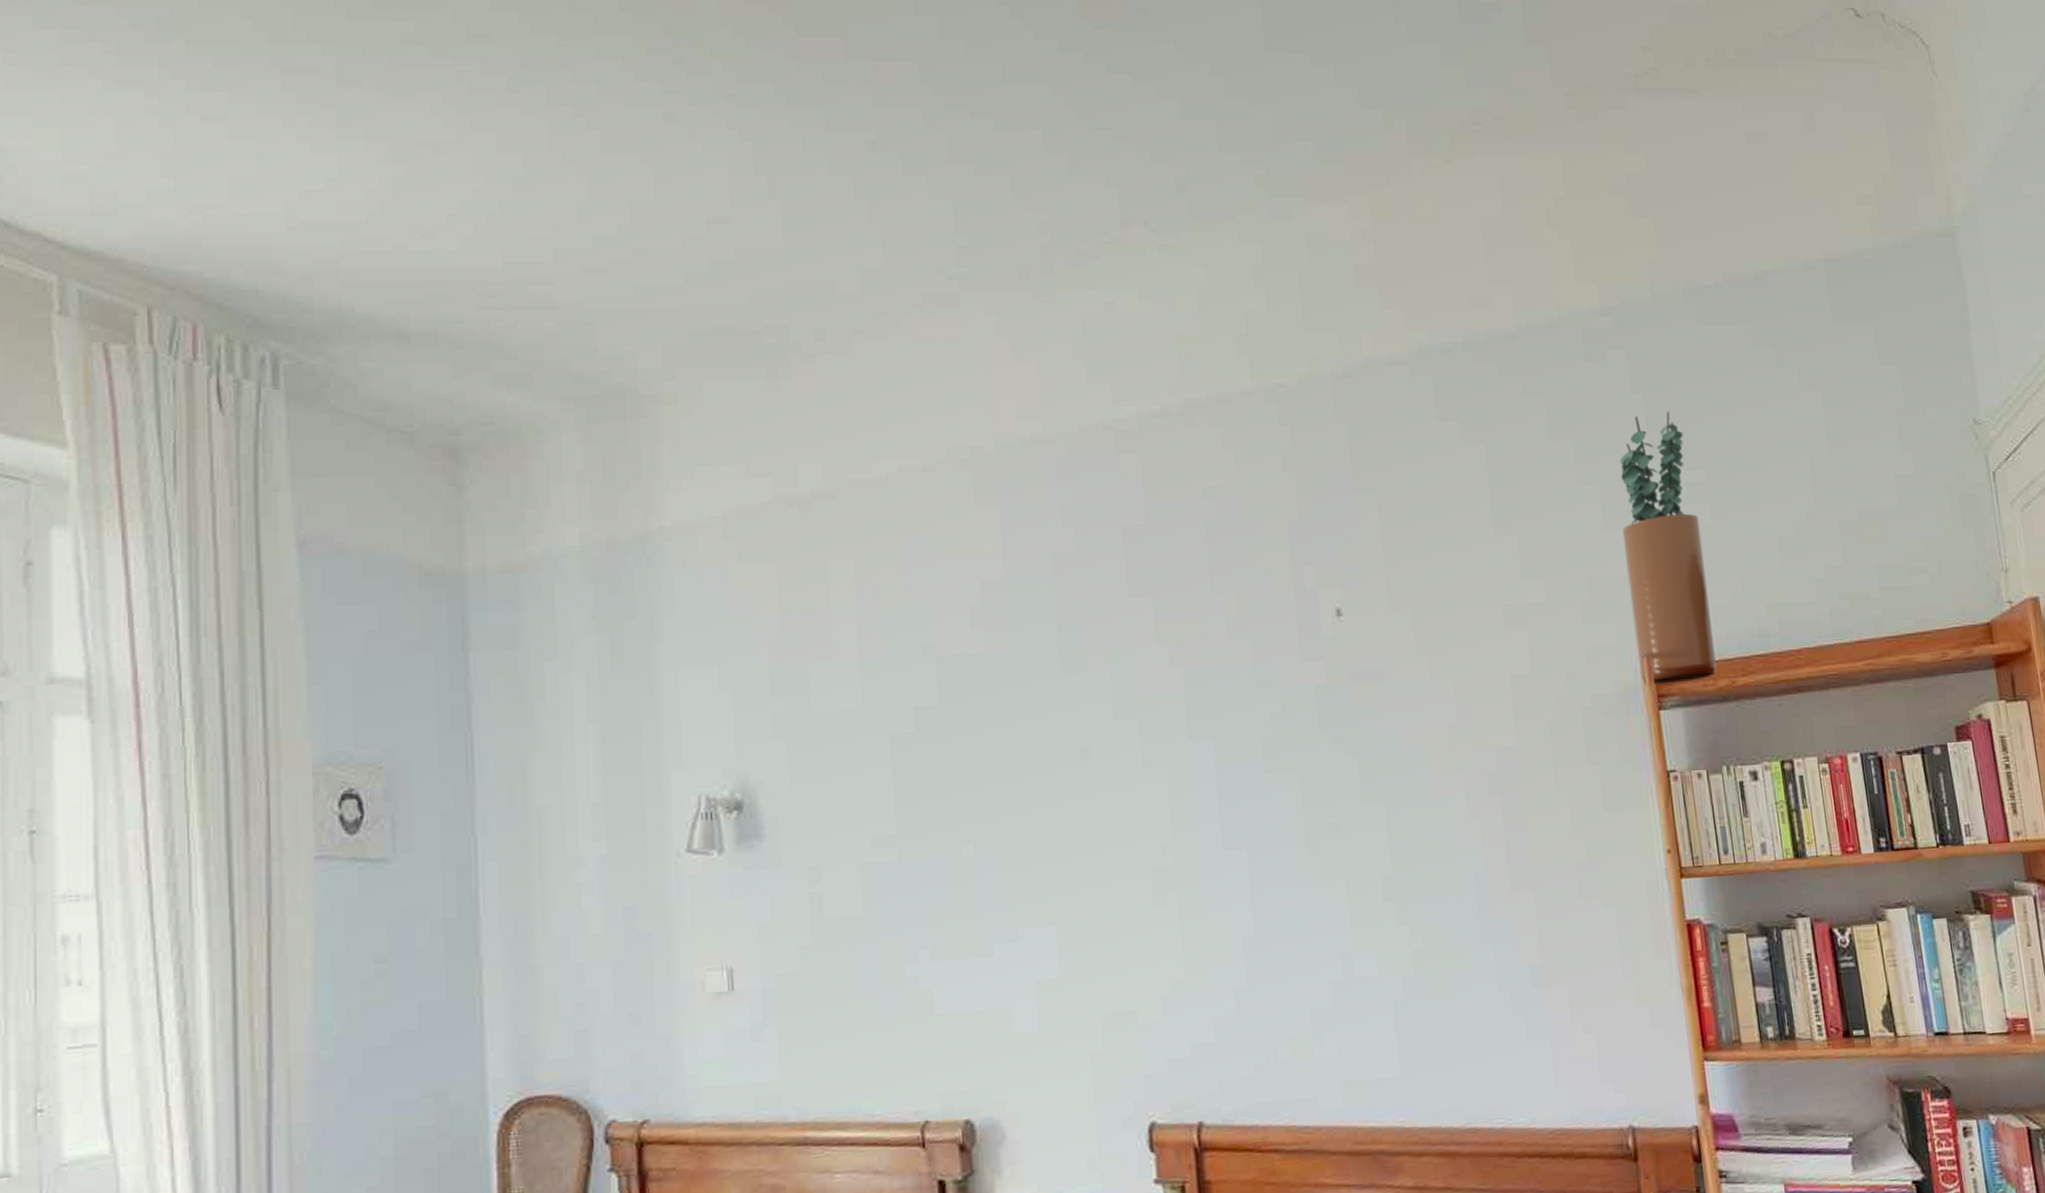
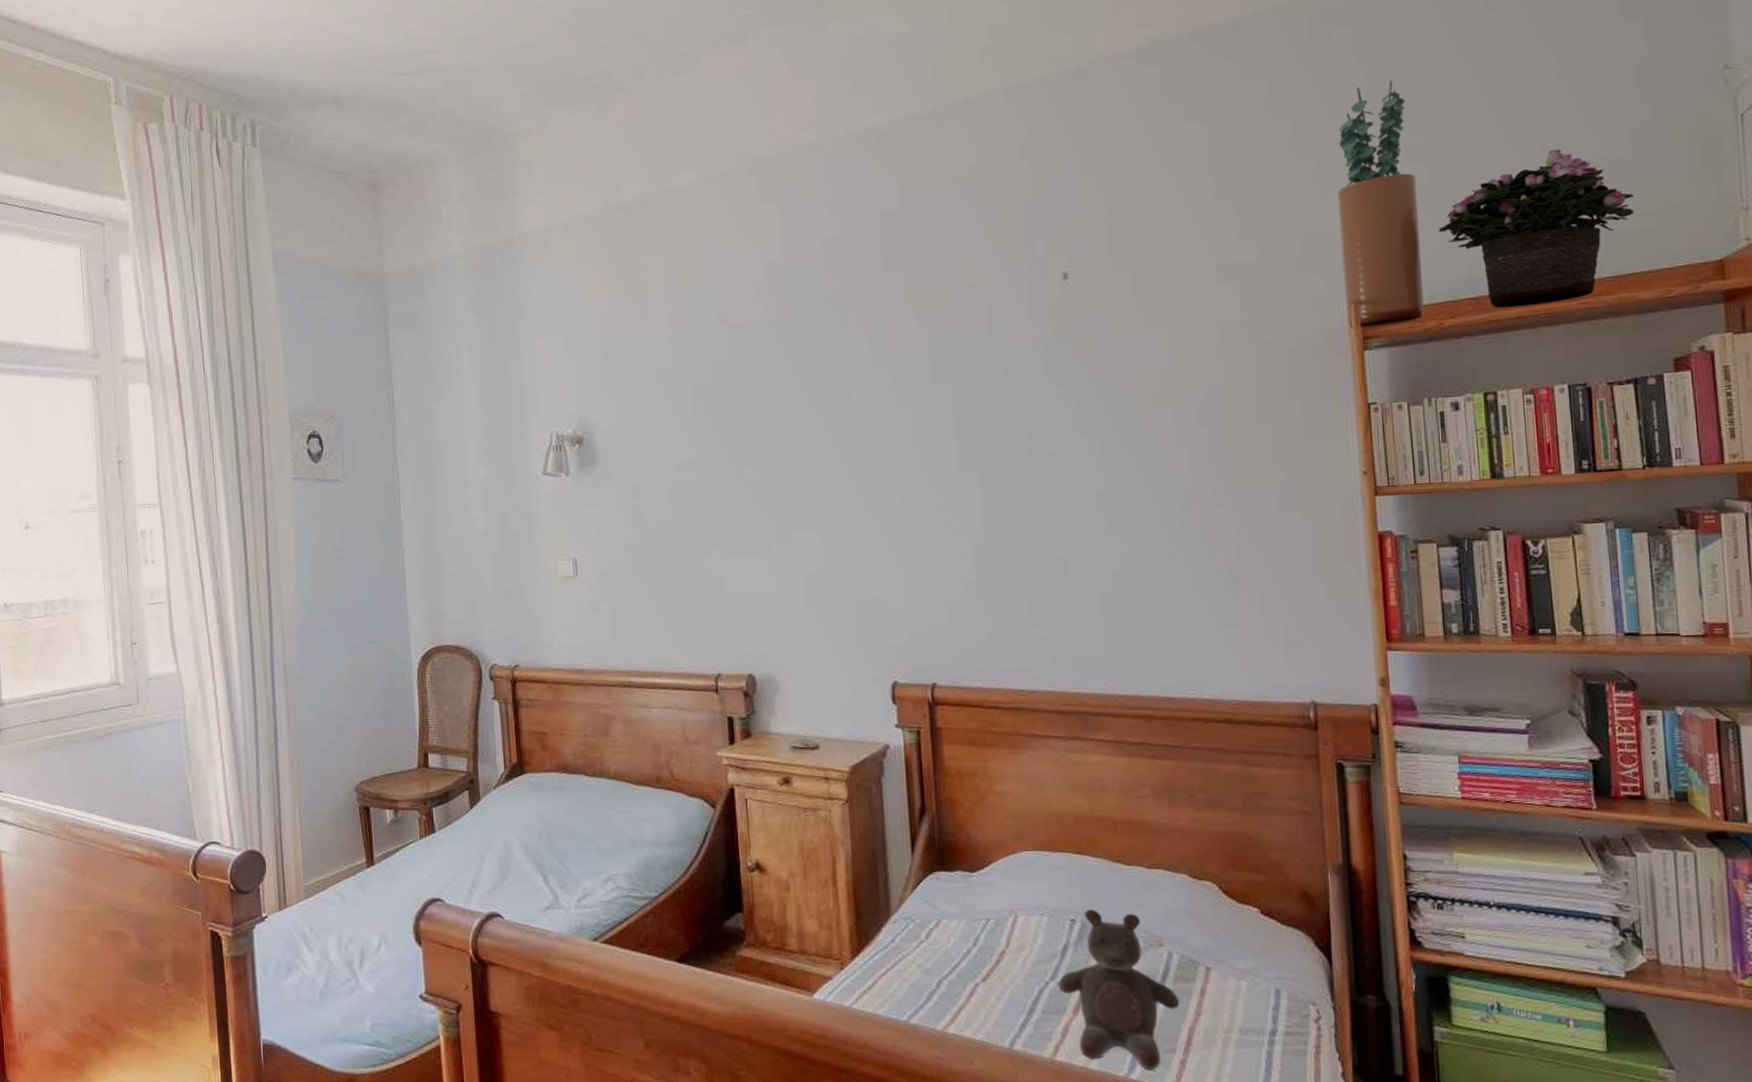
potted flower: none [1724,496,1907,667] -> present [1438,149,1635,309]

